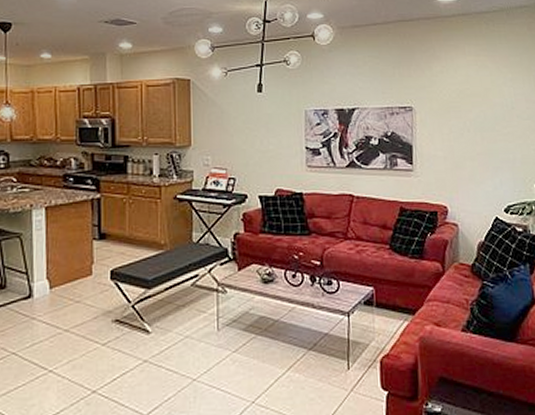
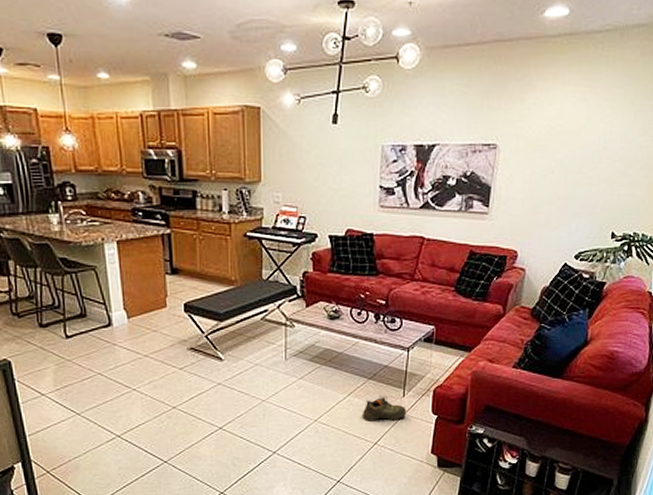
shoe: none [305,368,354,401] -> present [363,395,407,421]

